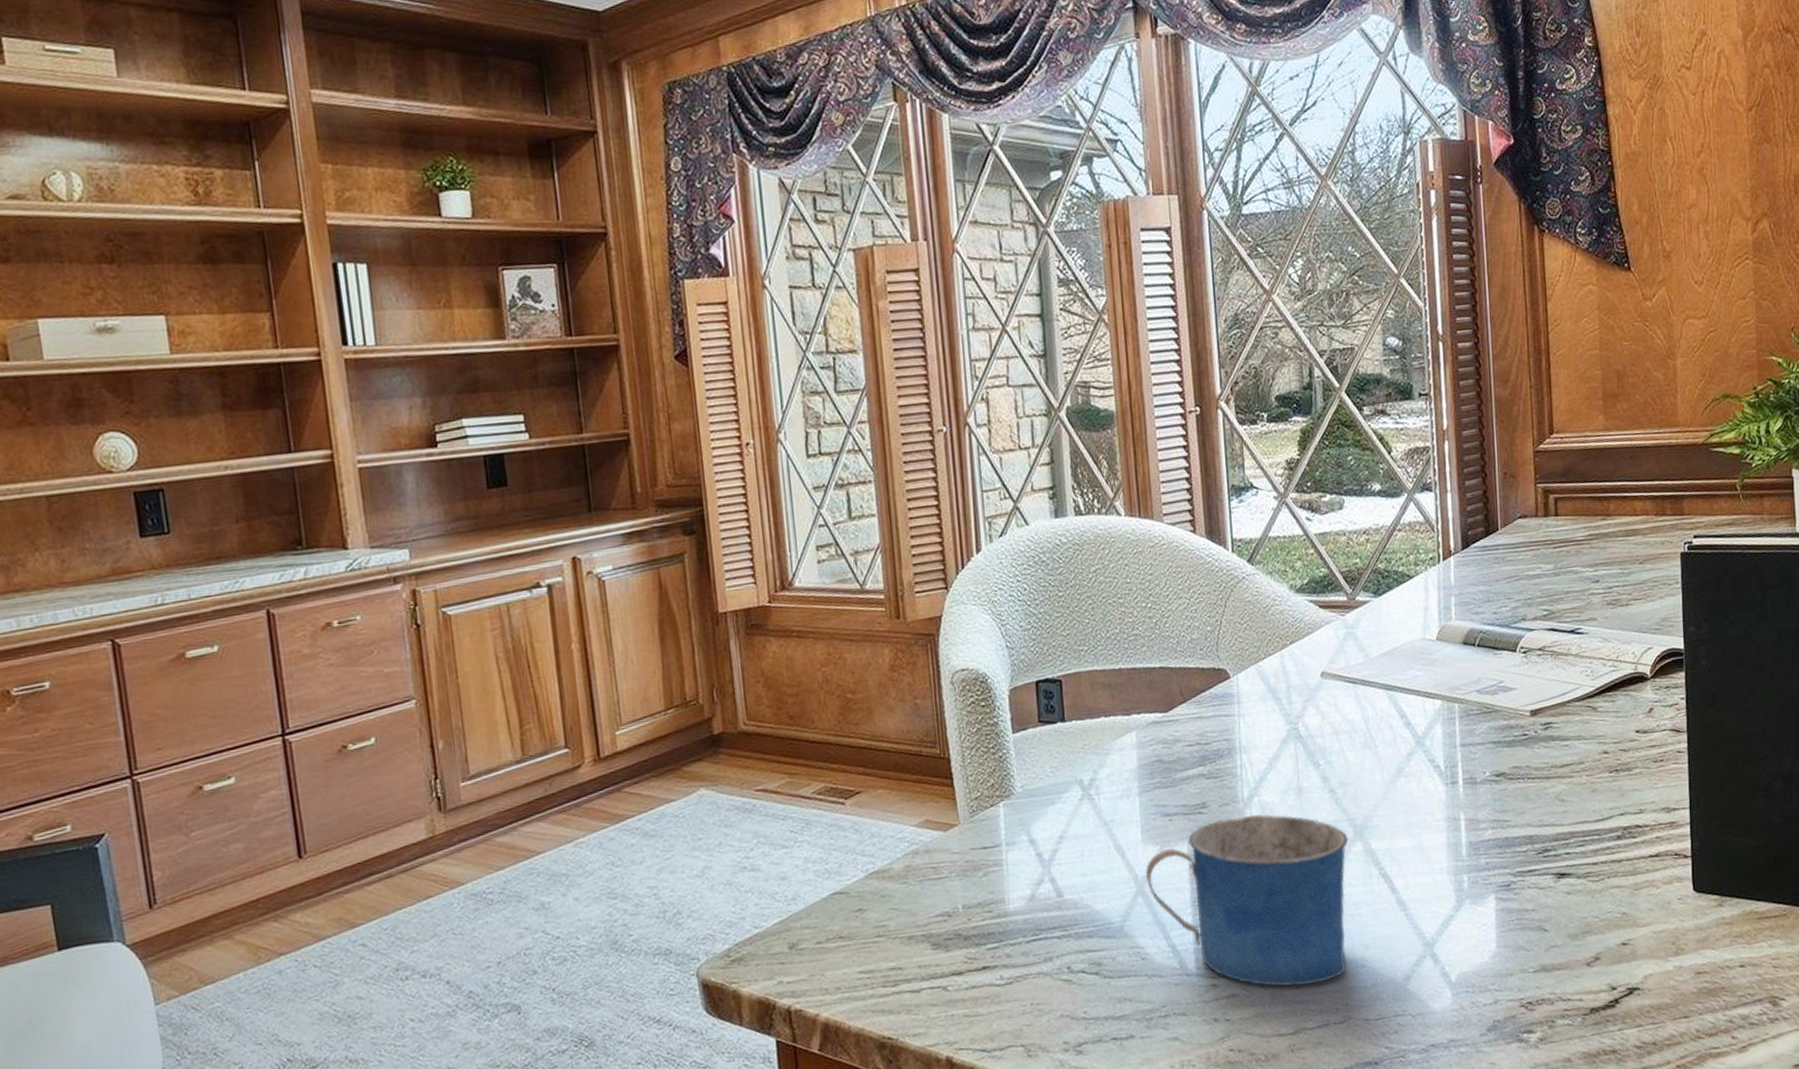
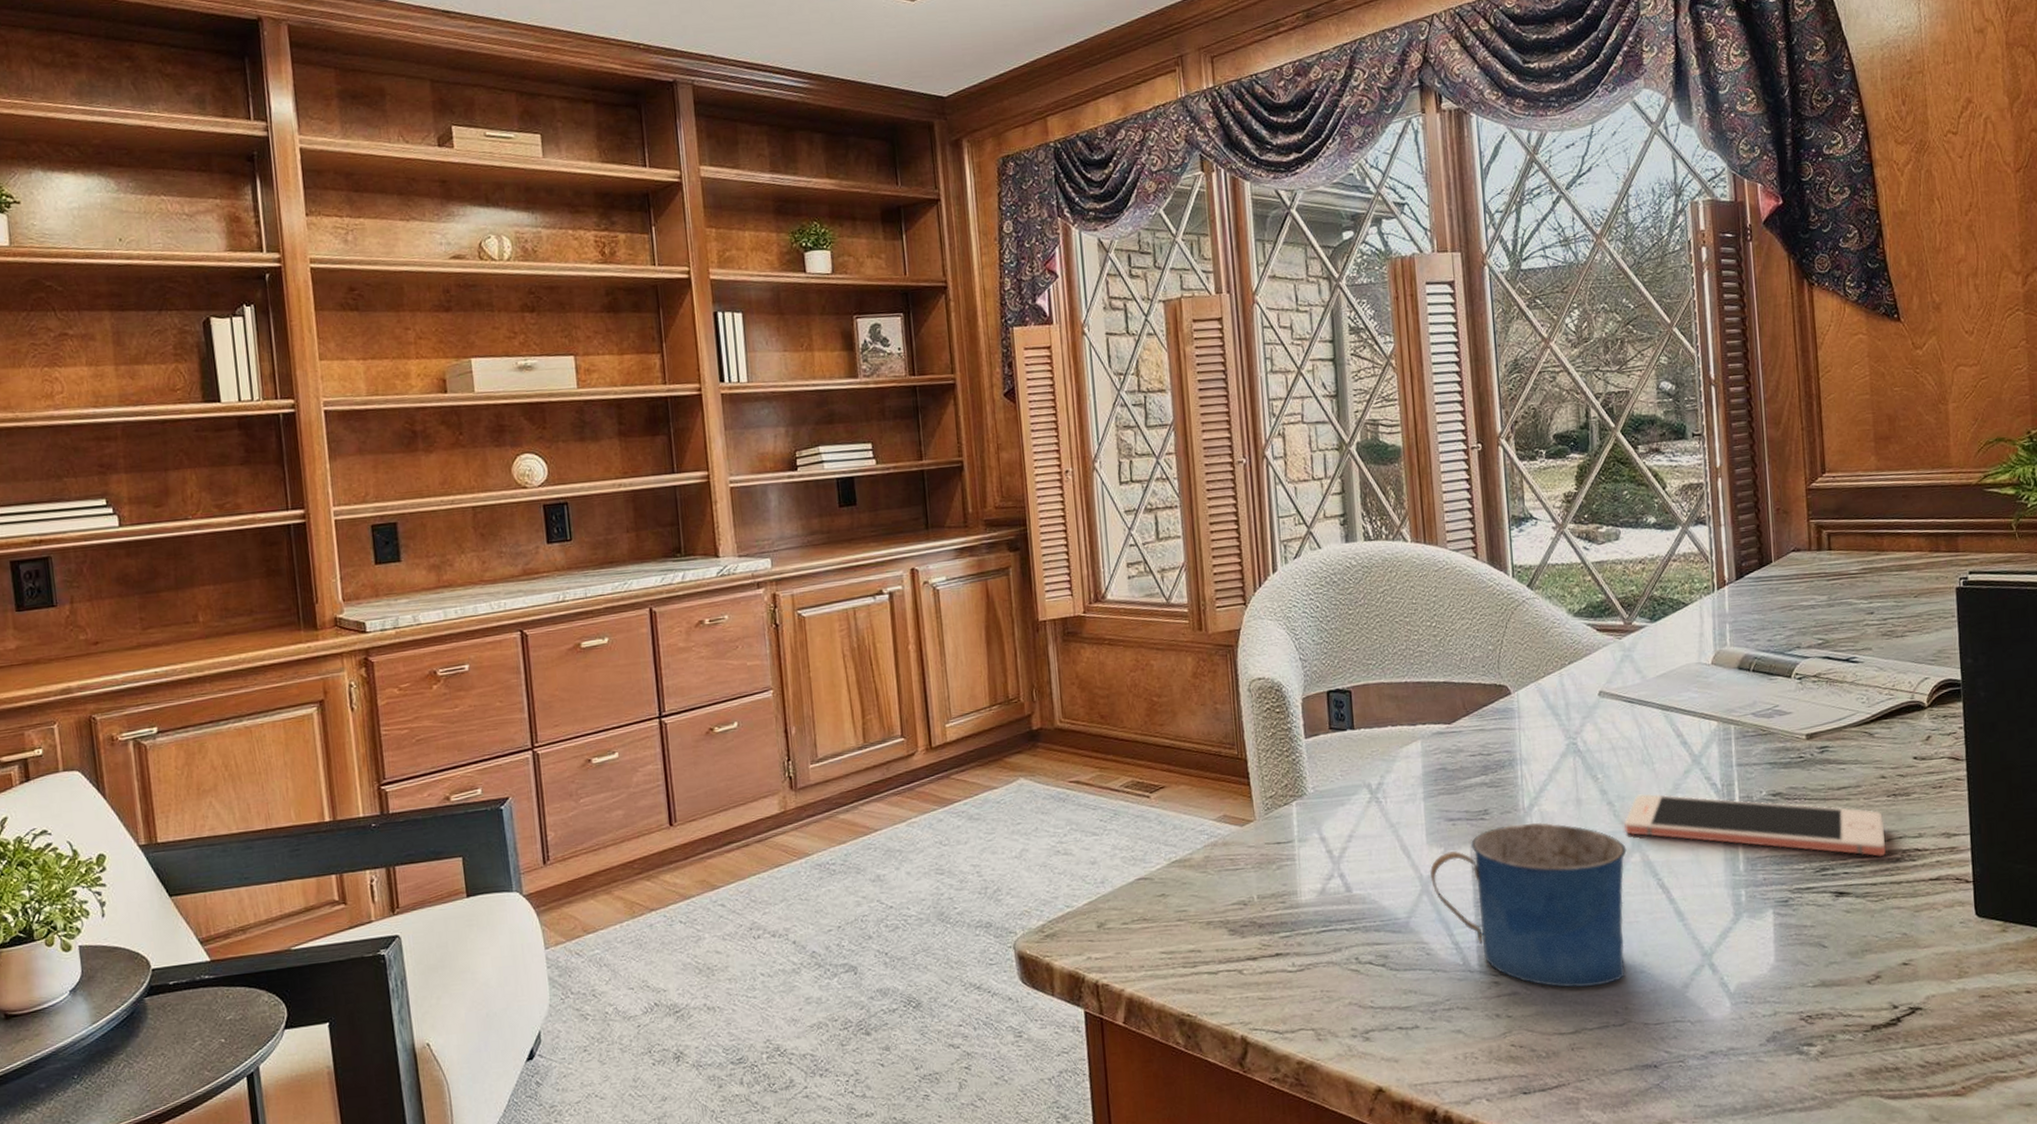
cell phone: none [1346,778,1607,835] -> present [1624,793,1886,857]

